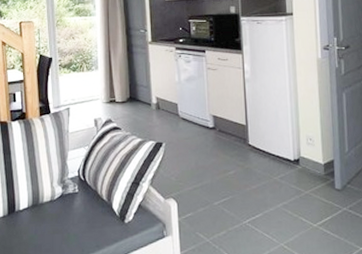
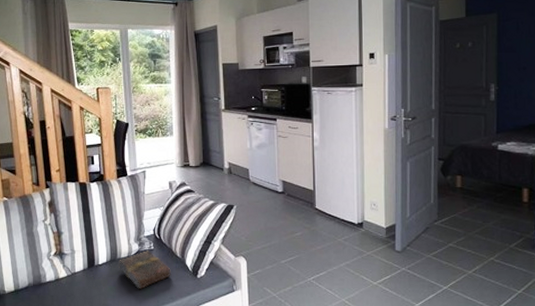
book: none [41,194,98,237] -> present [119,250,172,289]

